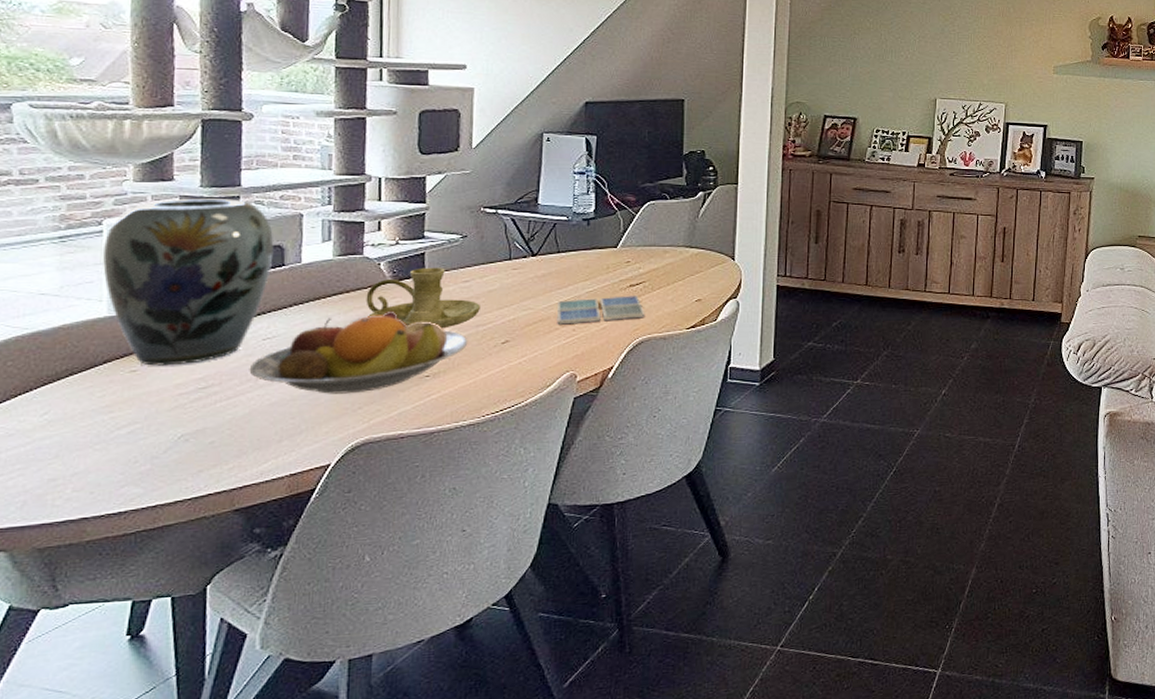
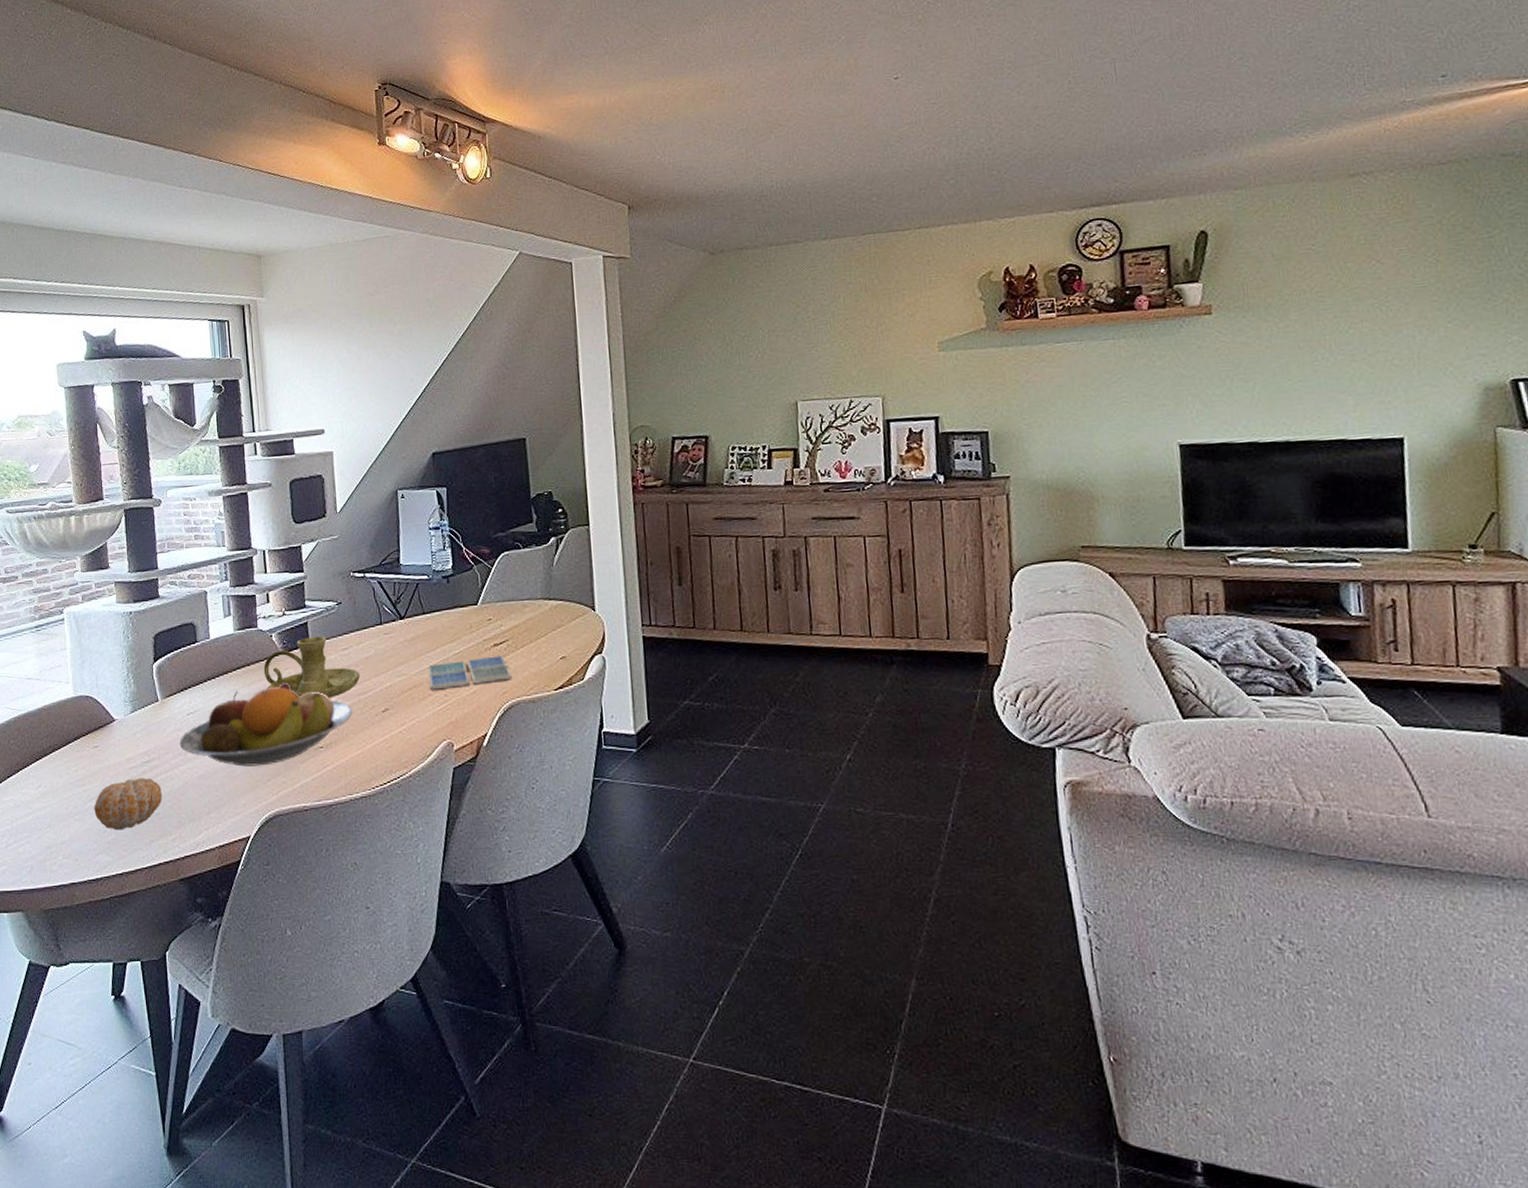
vase: present [103,198,274,366] -> none [66,581,188,742]
fruit: none [123,404,221,461] -> present [94,777,163,831]

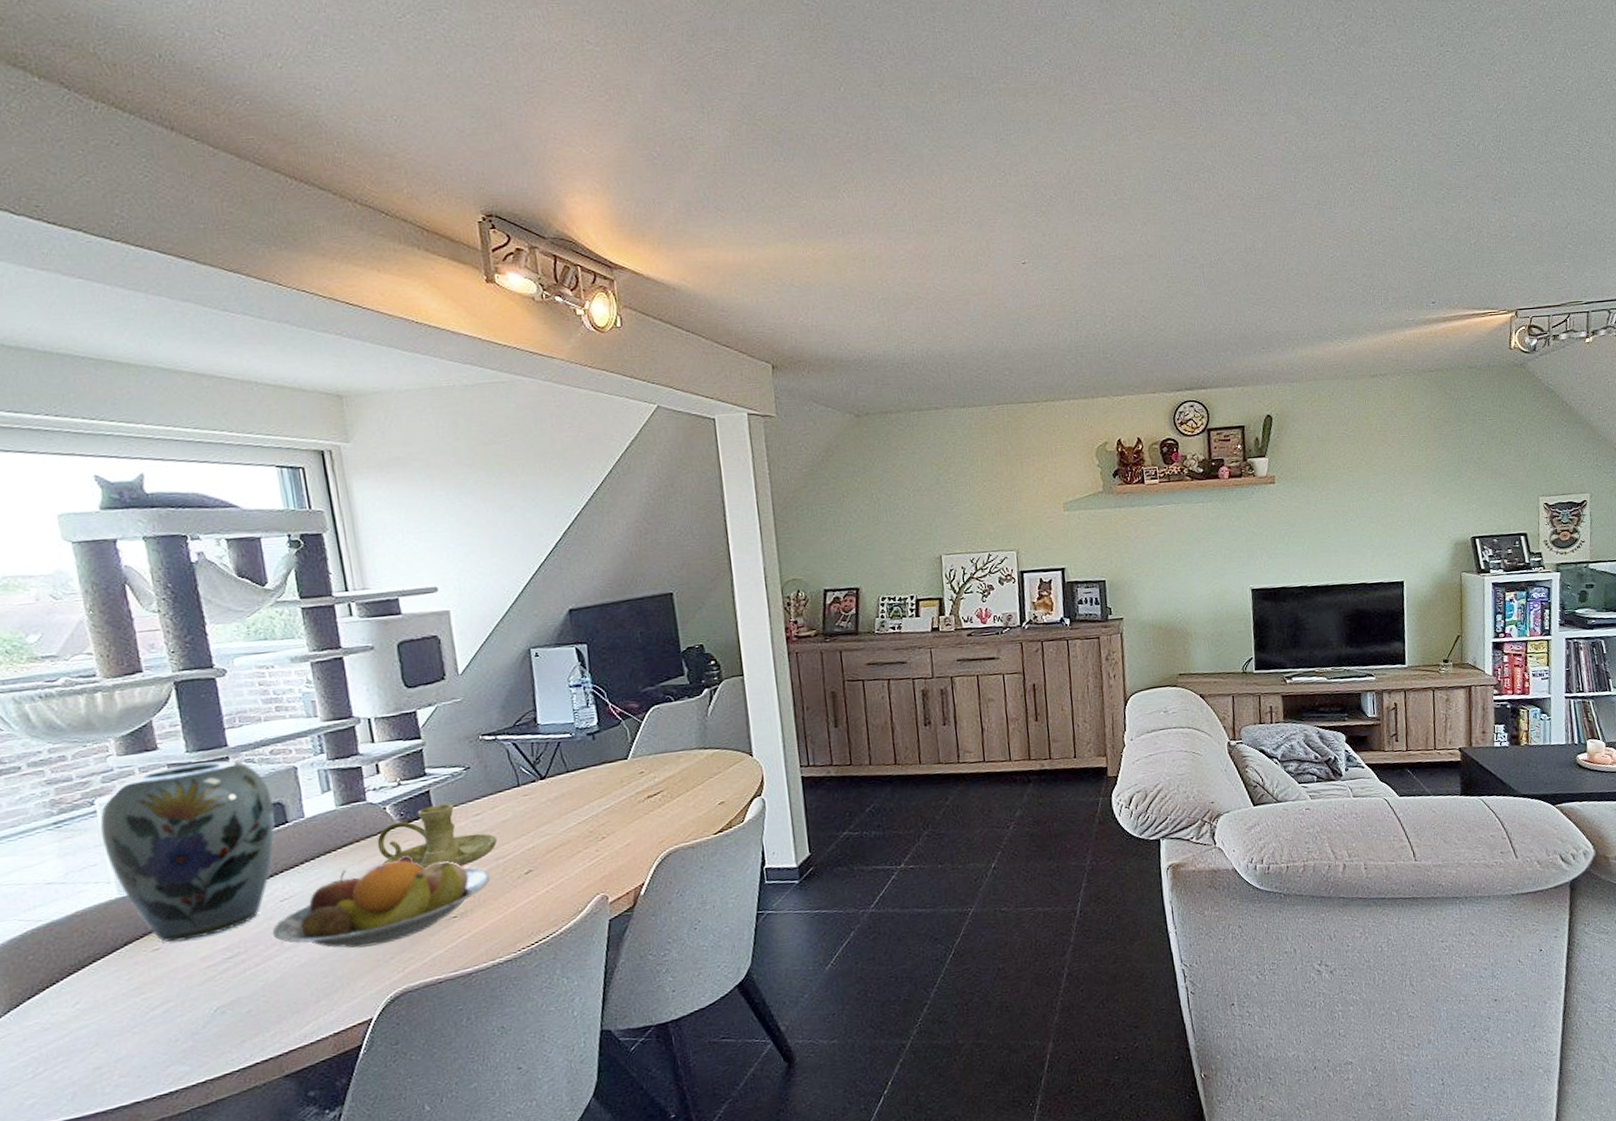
vase: none [66,581,188,742] -> present [100,760,275,942]
fruit: present [94,777,163,831] -> none [159,975,254,1037]
drink coaster: present [428,655,512,690] -> none [576,806,669,847]

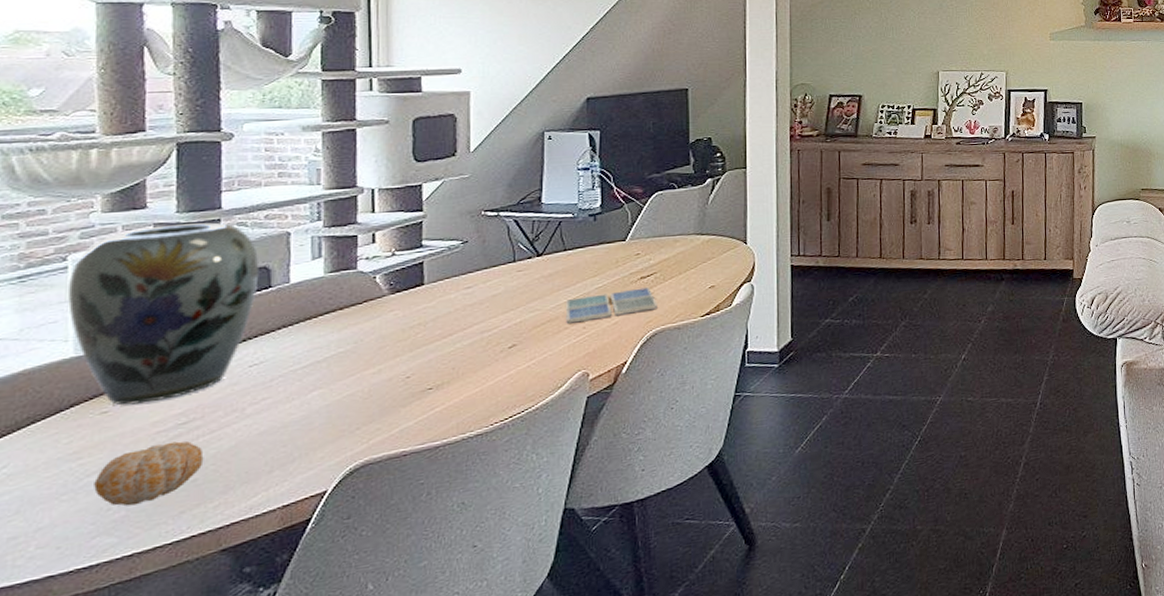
fruit: none [159,975,254,1037] -> present [94,441,204,507]
fruit bowl: present [272,854,491,948] -> none [234,324,473,418]
candle holder: present [377,803,497,869] -> none [361,275,484,339]
drink coaster: none [576,806,669,847] -> present [566,287,658,324]

